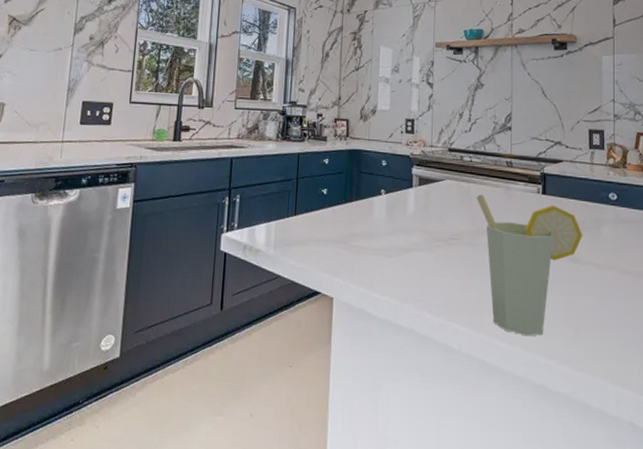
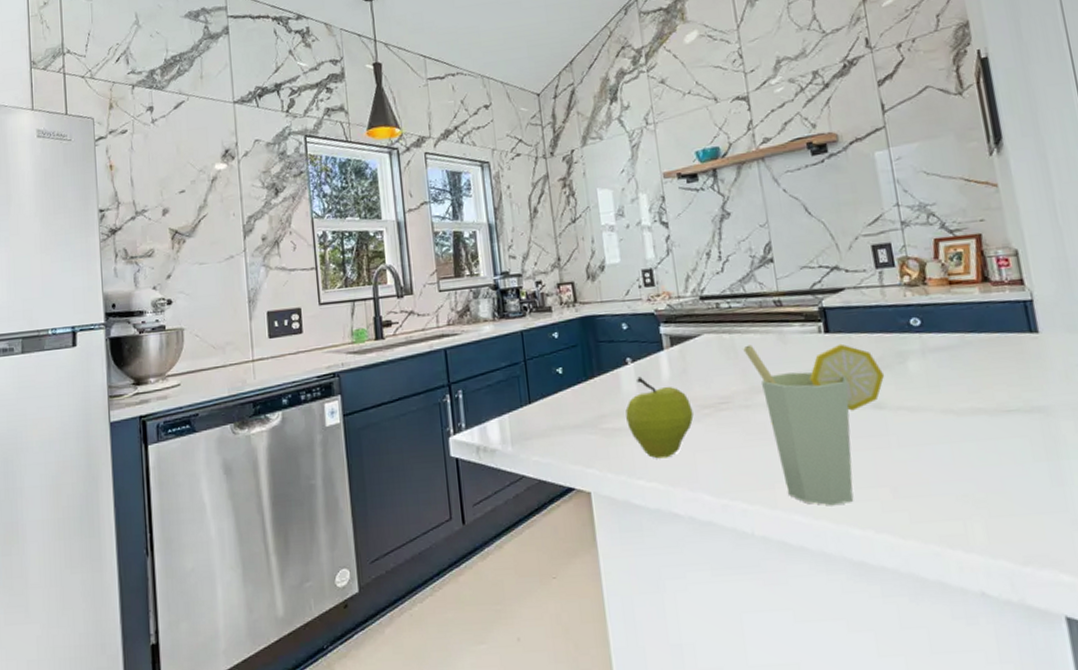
fruit: none [373,206,428,278] -> present [625,376,694,459]

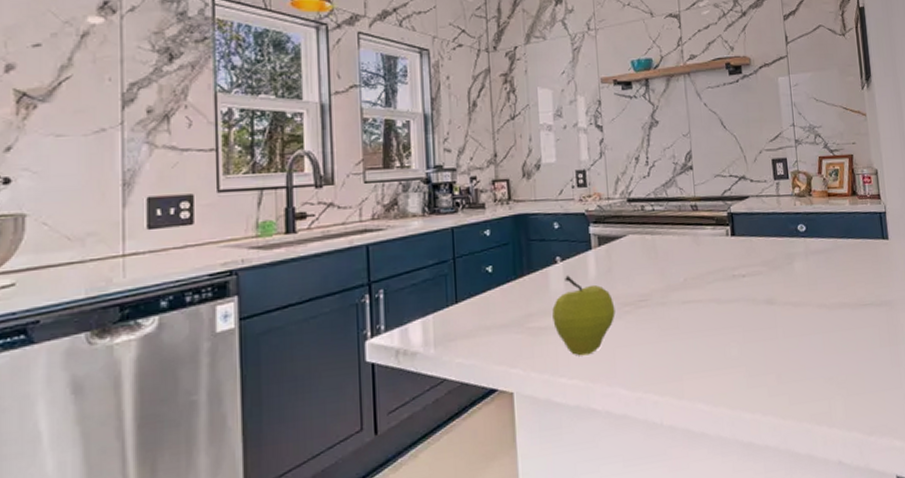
cup: present [743,343,885,506] -> none [663,245,777,394]

